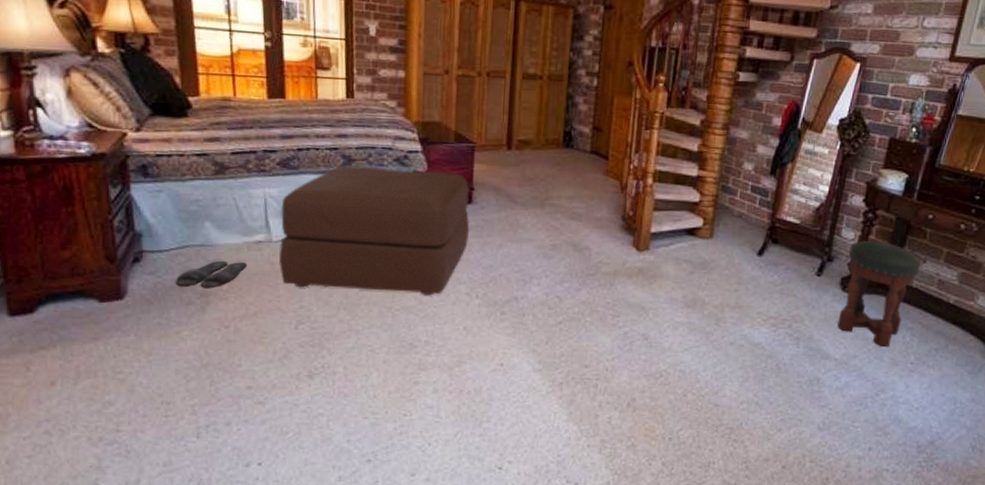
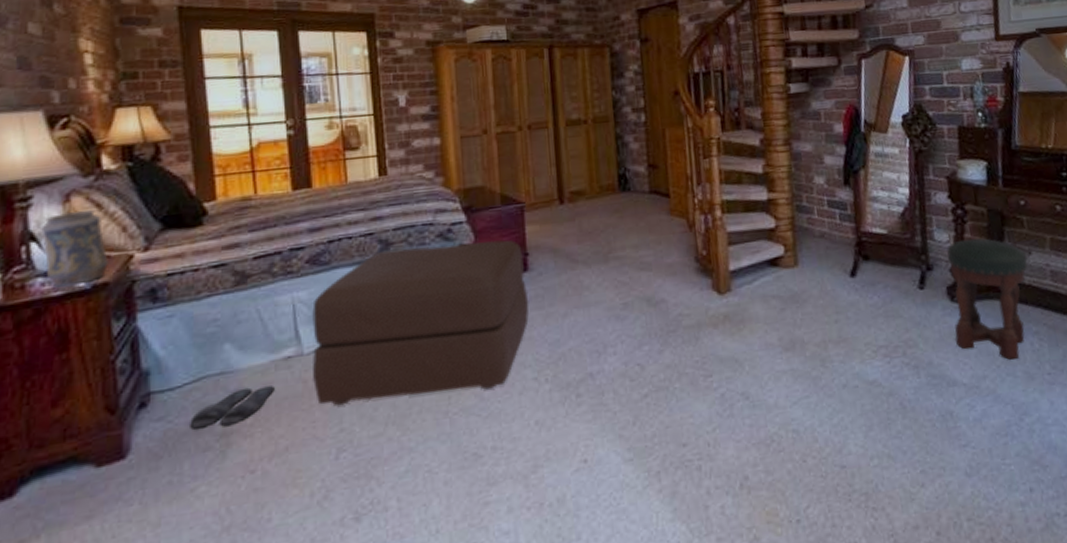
decorative vase: none [44,85,105,153] -> present [39,209,108,289]

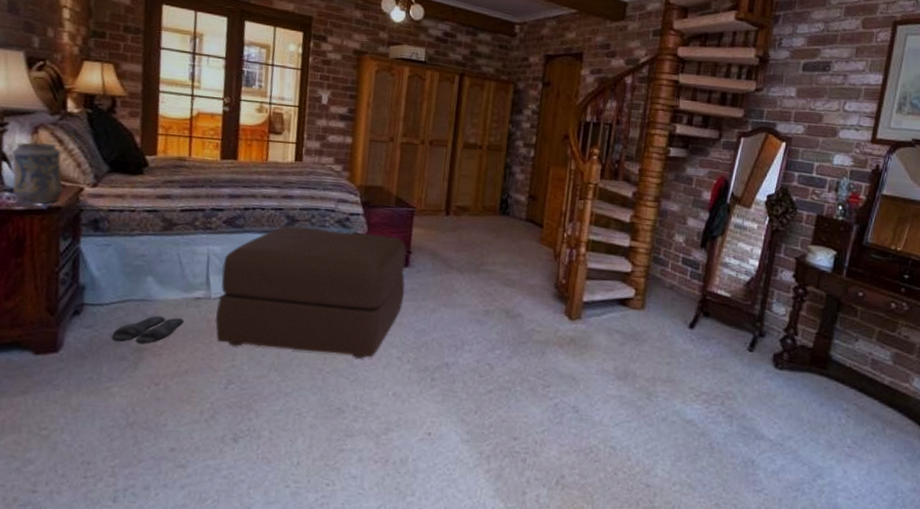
stool: present [946,238,1028,361] -> none [771,316,854,429]

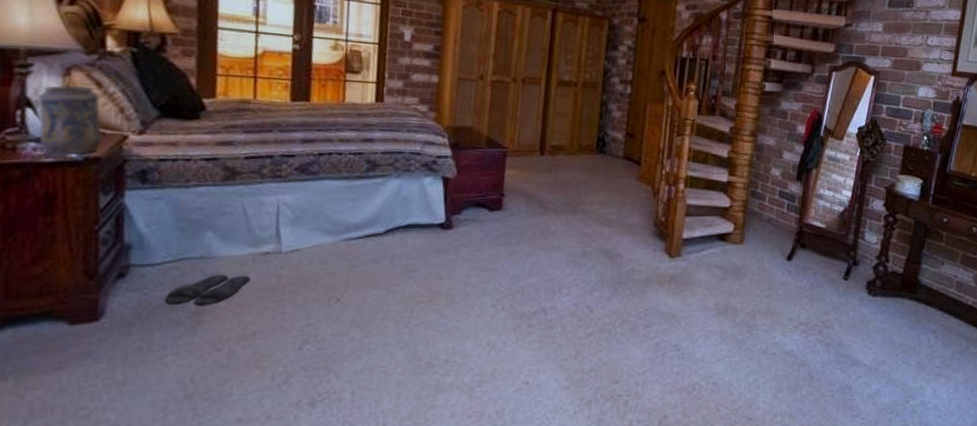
ottoman: present [215,225,407,359] -> none [287,170,499,309]

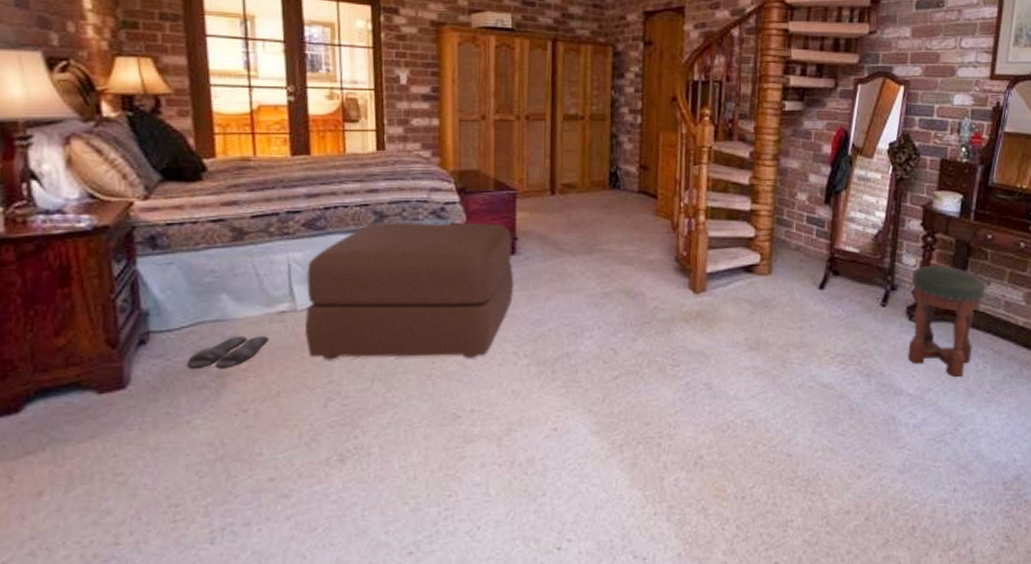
decorative vase: present [37,84,103,157] -> none [40,154,109,227]
ottoman: none [287,170,499,309] -> present [305,221,515,359]
stool: none [866,243,940,352] -> present [908,265,986,378]

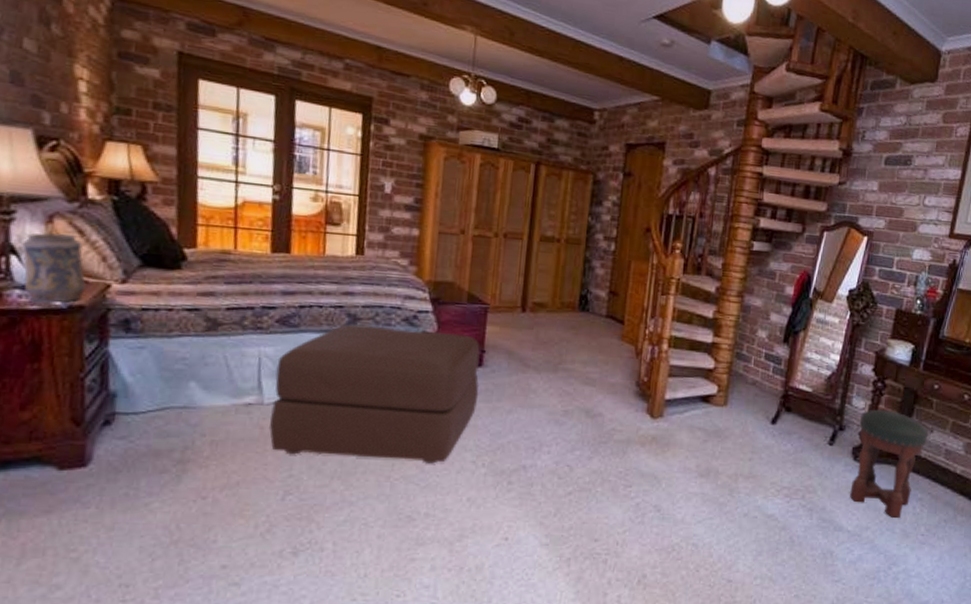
decorative vase: none [40,154,109,227] -> present [20,232,86,305]
slippers: present [187,335,268,369] -> none [150,424,233,455]

